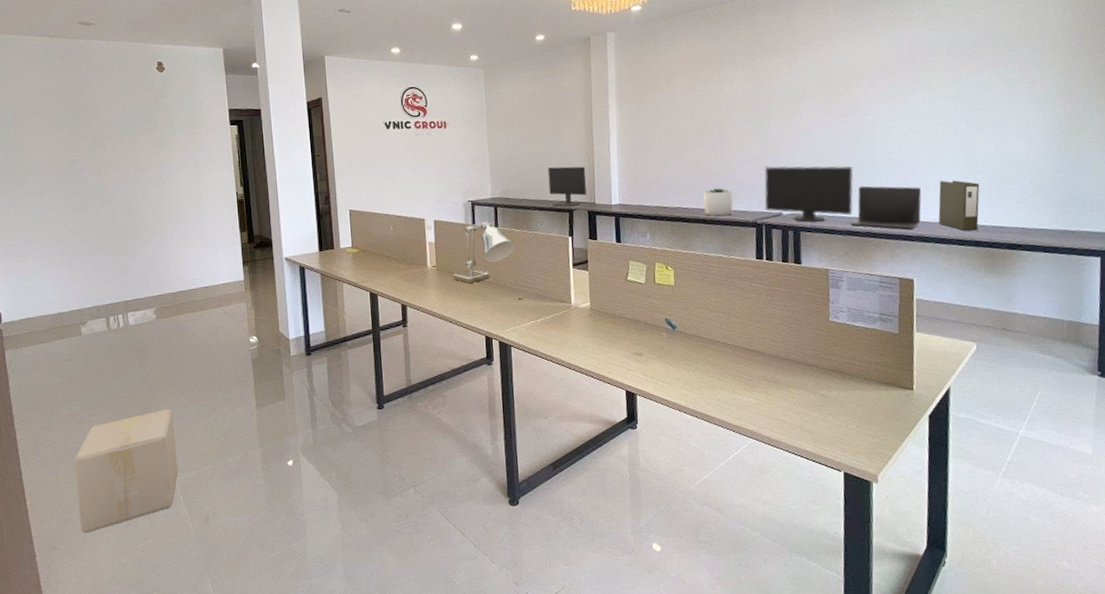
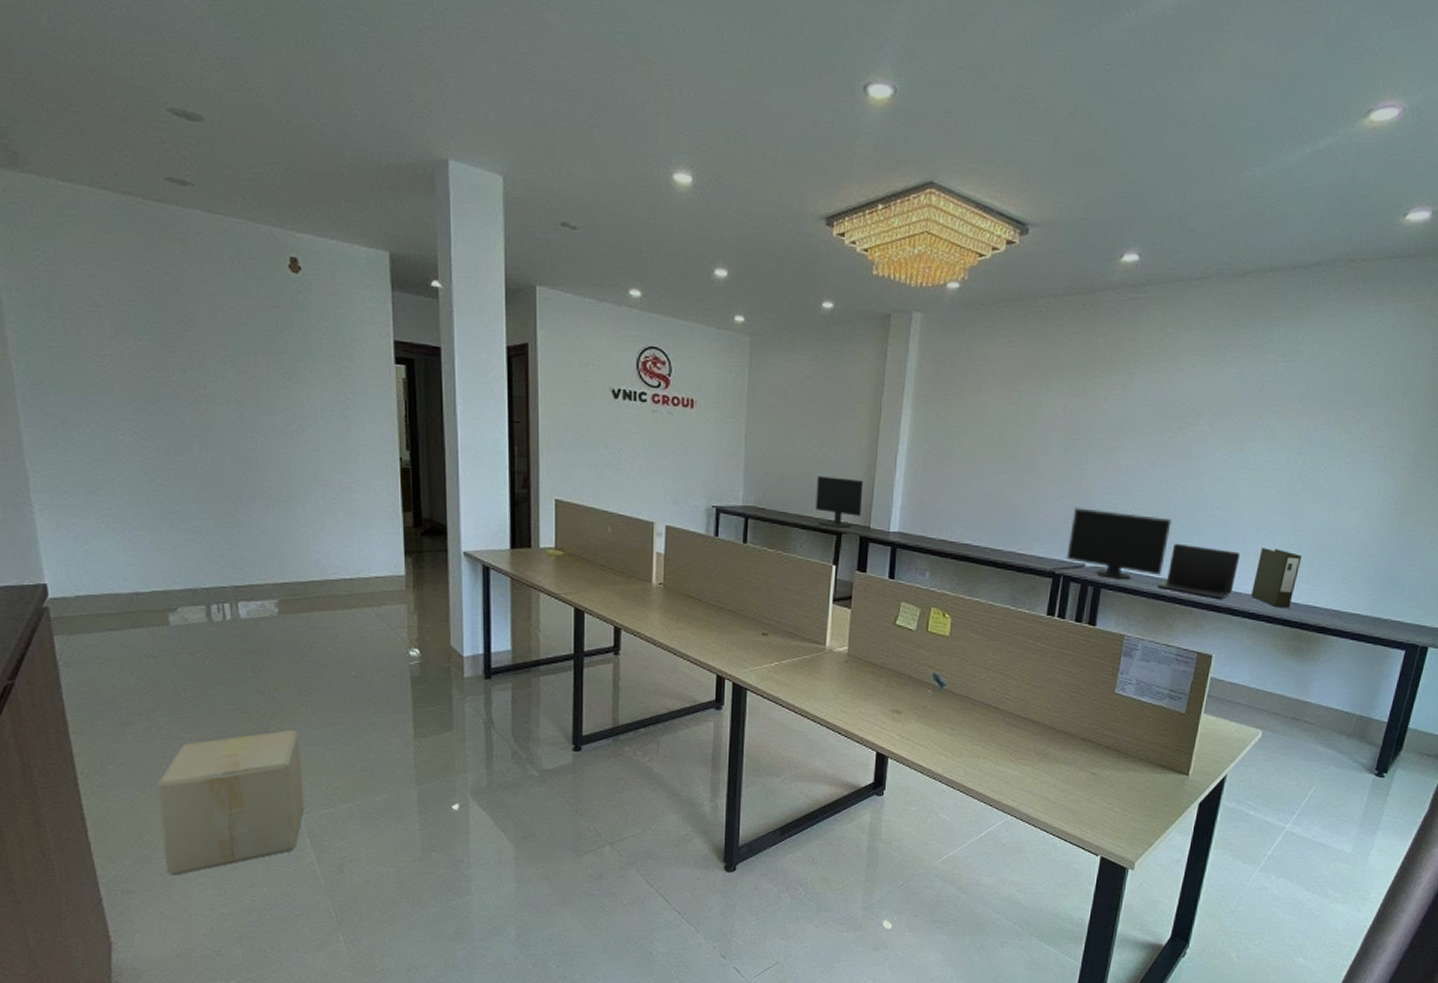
desk lamp: present [453,221,516,283] -> none [683,534,766,609]
planter: present [703,188,733,217] -> none [997,526,1033,561]

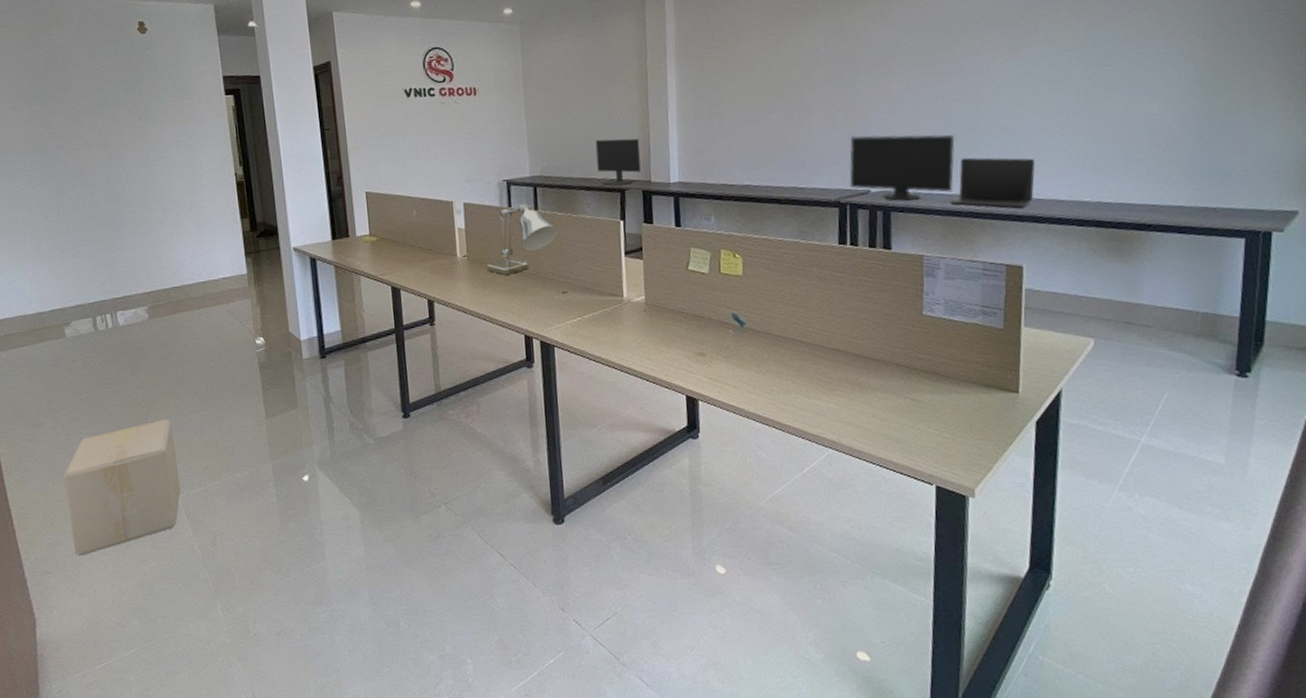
desk lamp: none [683,534,766,609] -> present [486,203,559,275]
binder: present [1251,548,1302,608] -> none [1054,149,1105,210]

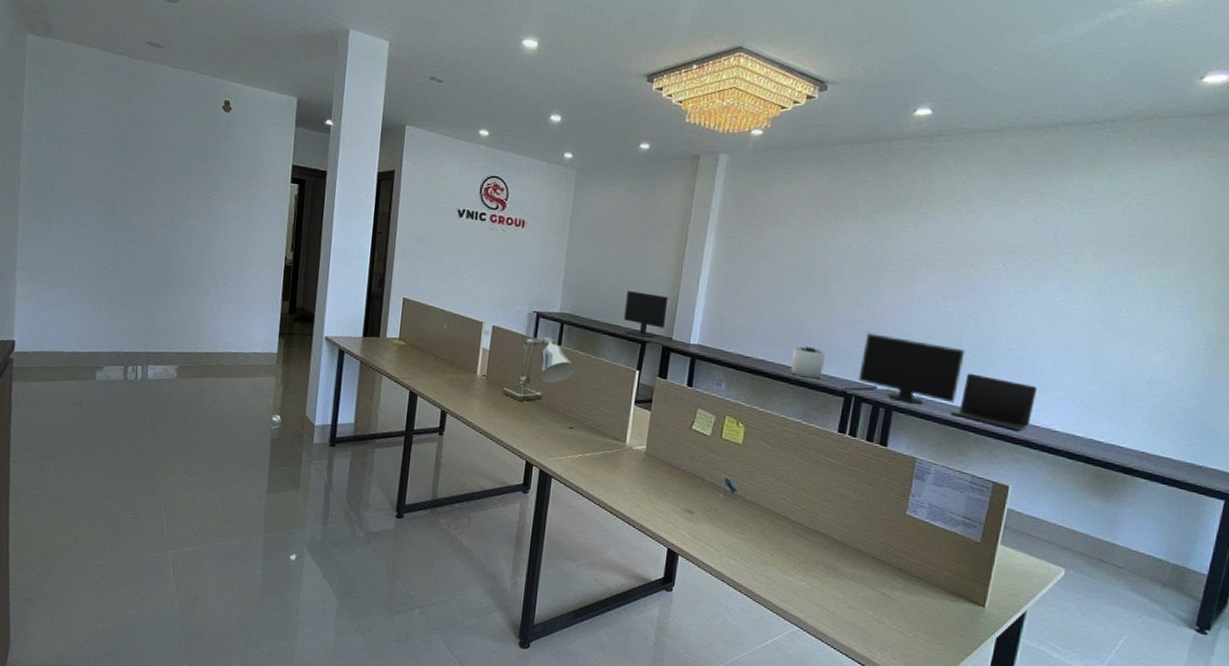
cardboard box: present [63,418,181,556] -> none [60,474,178,590]
planter: none [777,161,812,195] -> present [791,346,826,379]

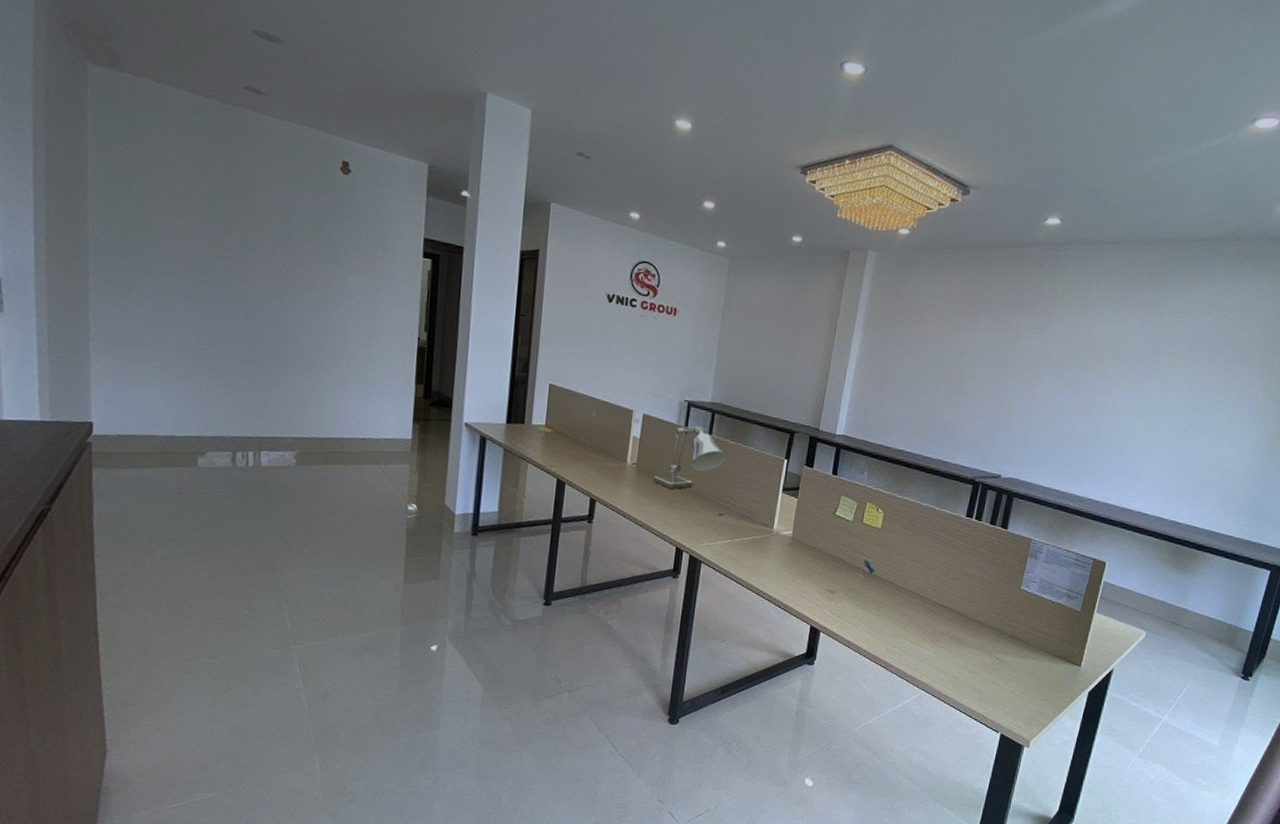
computer monitor: present [624,291,669,338] -> none [773,382,817,428]
planter: present [791,346,826,379] -> none [927,437,959,468]
computer monitor: present [858,333,965,406] -> none [985,426,1077,492]
laptop computer: present [950,373,1038,431] -> none [1061,463,1134,514]

